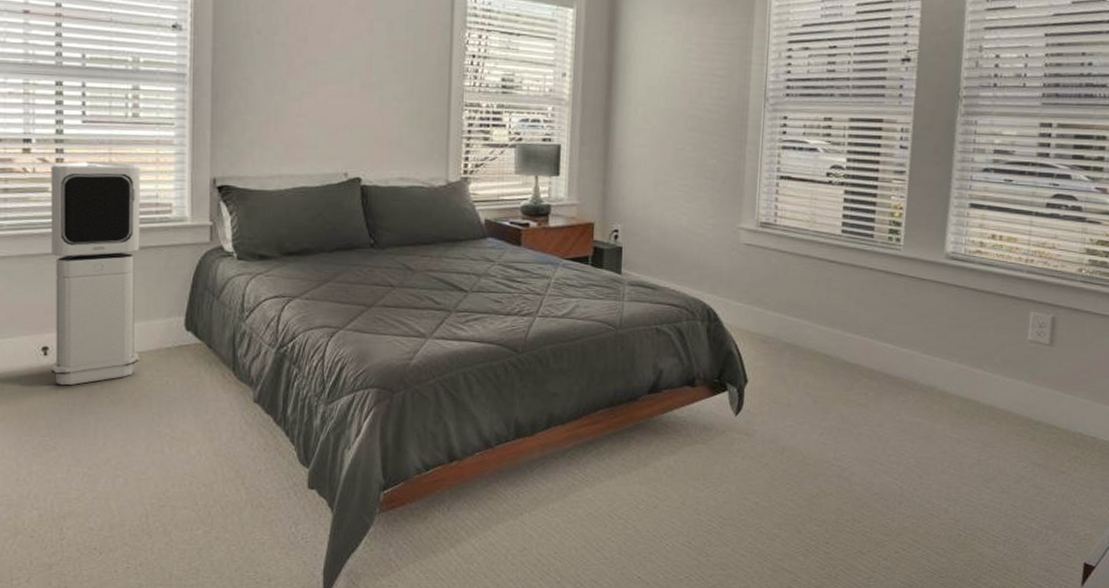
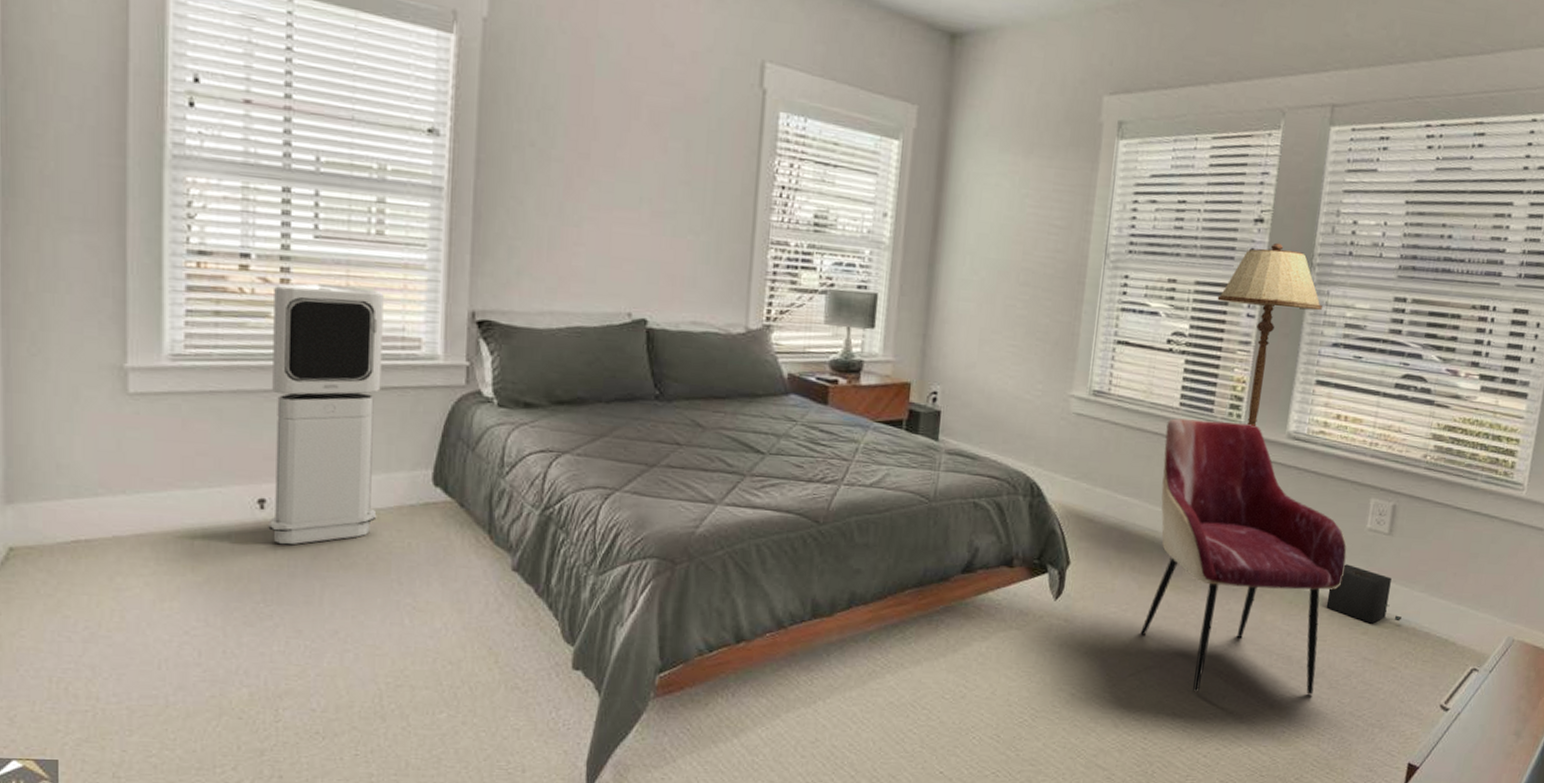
armchair: none [817,244,1010,499] -> present [1140,418,1347,695]
floor lamp: none [871,79,971,249] -> present [1217,242,1322,426]
speaker: none [993,374,1068,430] -> present [1326,564,1402,624]

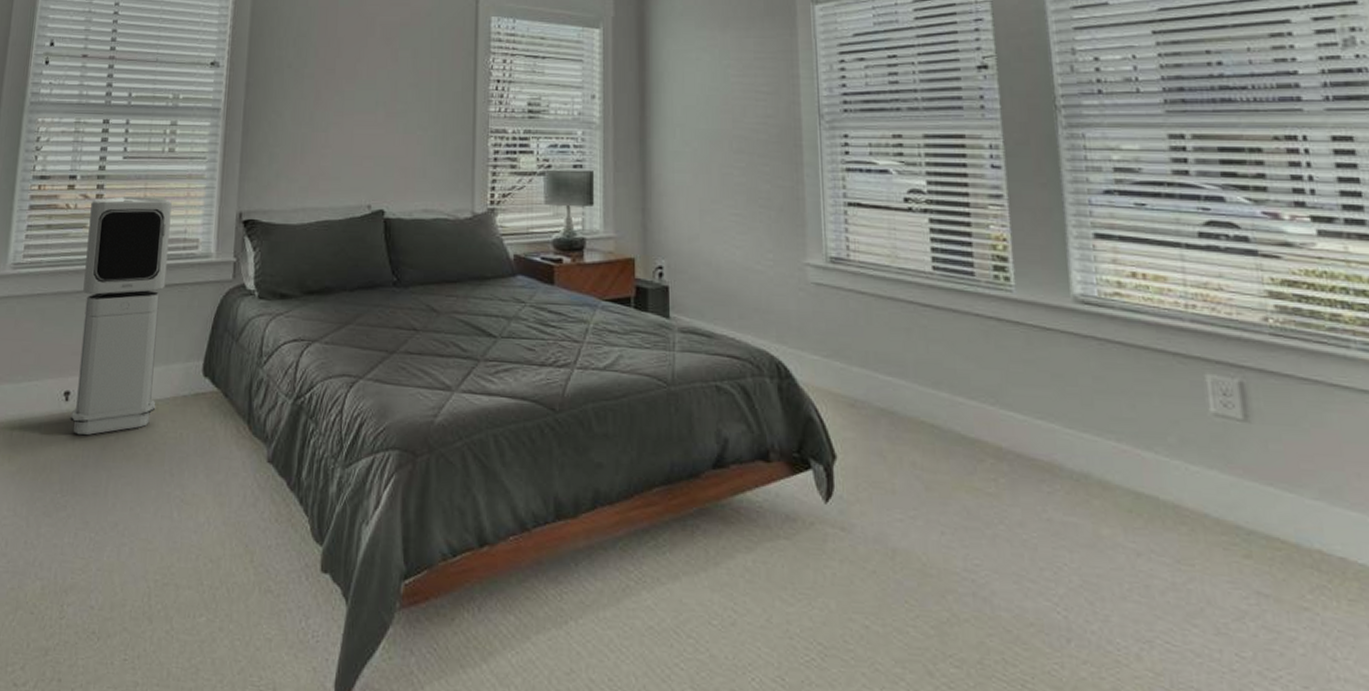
armchair: present [1140,418,1347,695] -> none [922,284,1195,643]
floor lamp: present [1217,242,1322,426] -> none [952,87,1080,290]
speaker: present [1326,564,1402,624] -> none [1179,460,1297,543]

